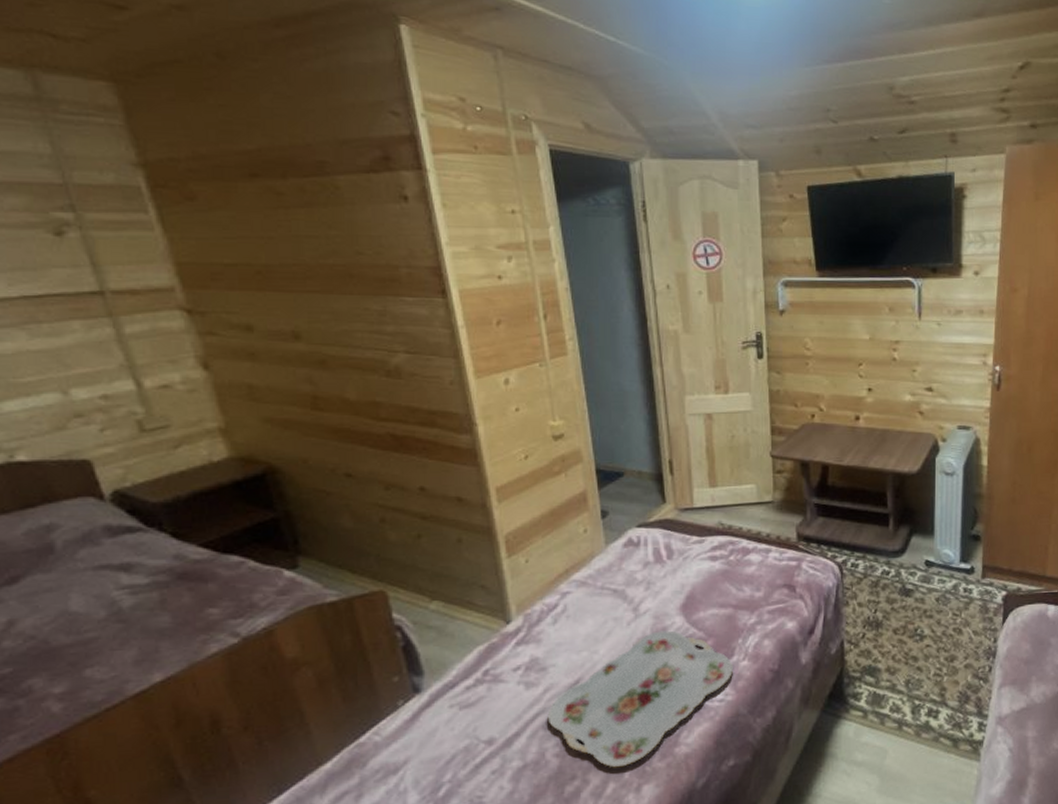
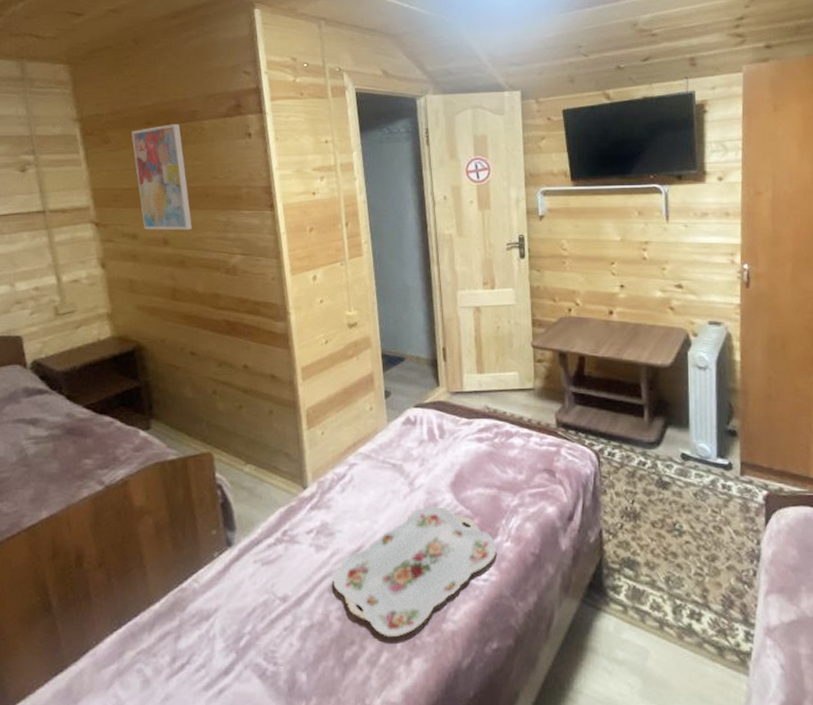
wall art: none [228,178,333,321] -> present [131,124,192,230]

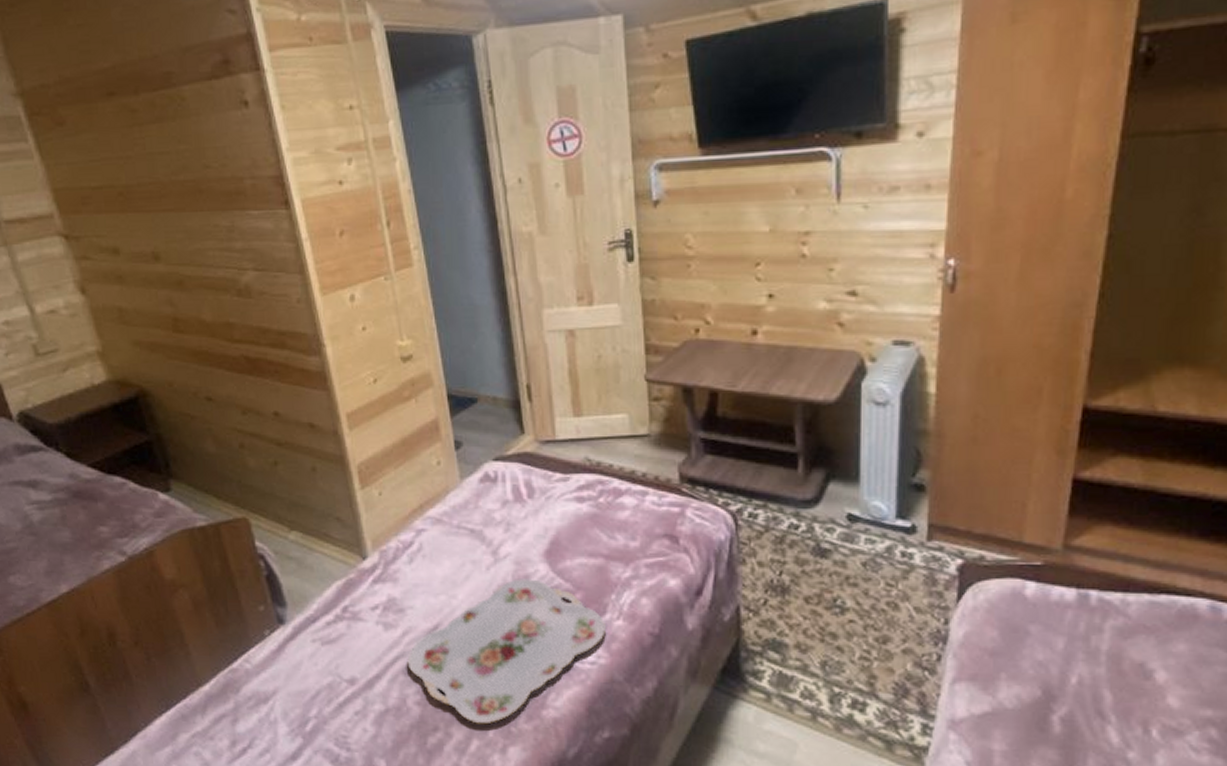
wall art: present [131,124,192,230] -> none [90,93,187,242]

